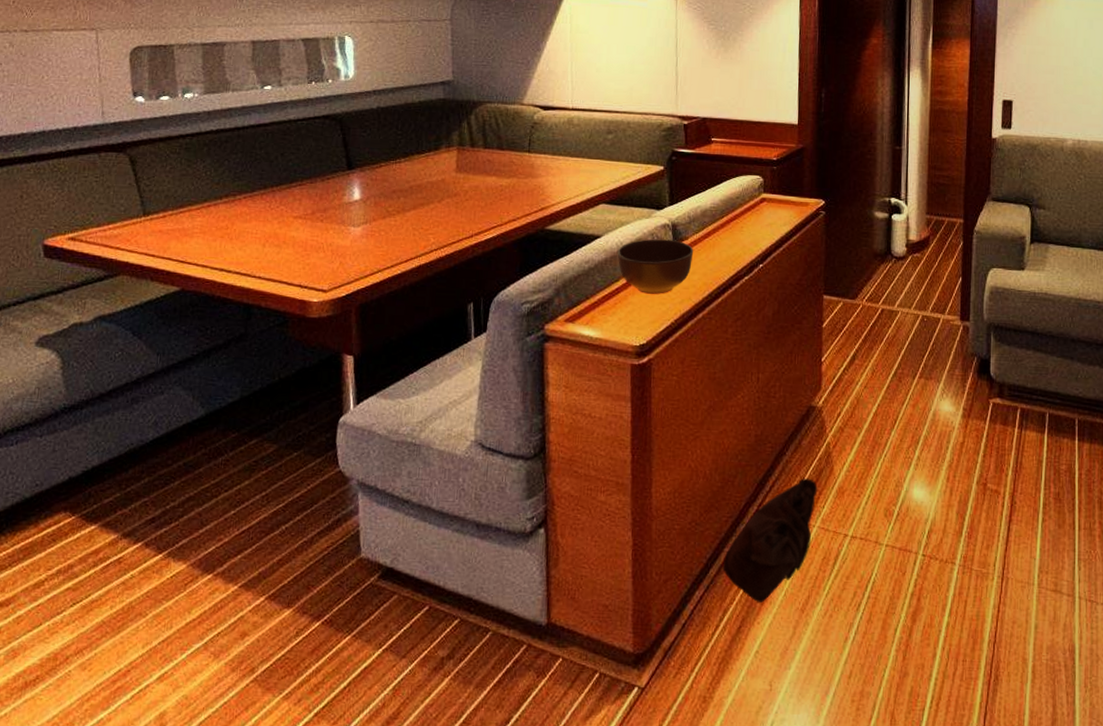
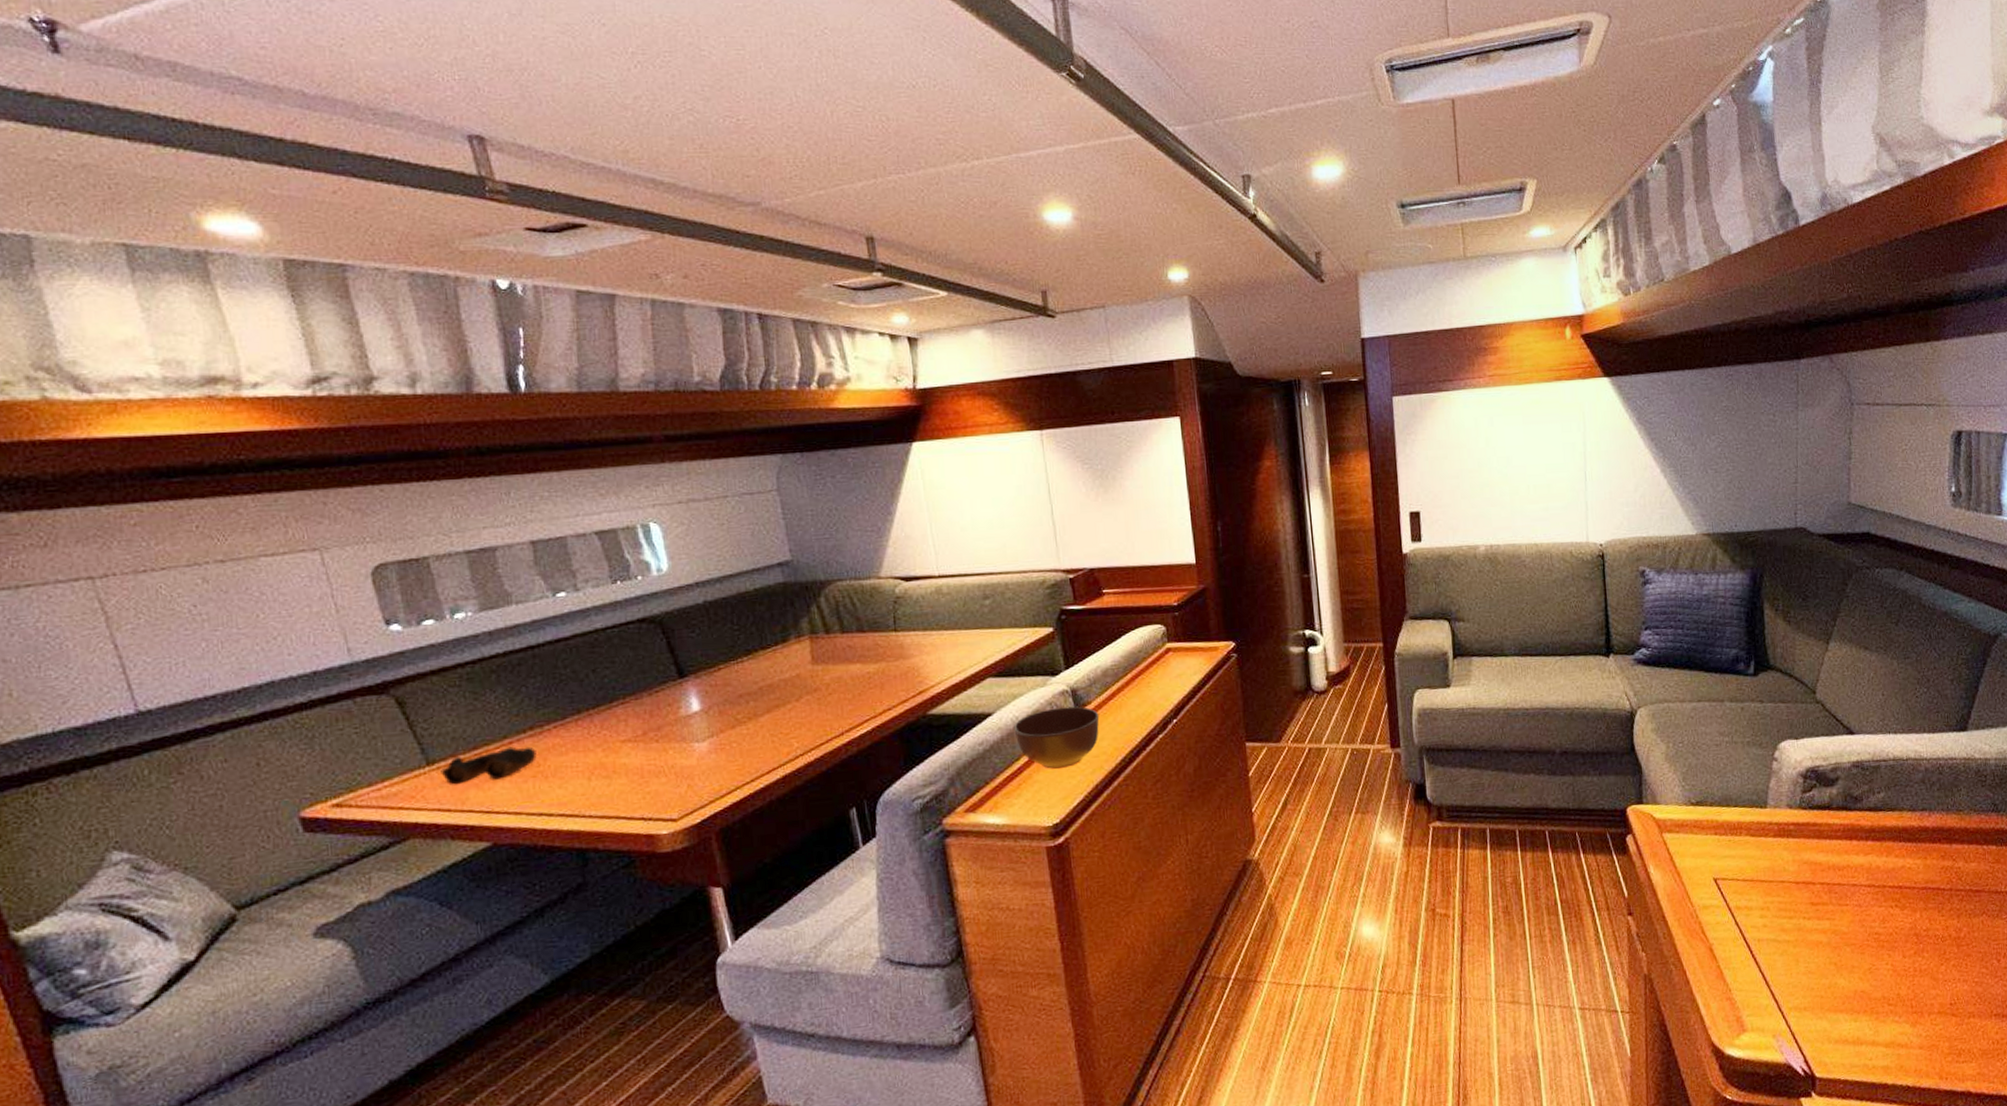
binoculars: none [152,209,227,236] -> present [440,746,537,785]
tote bag: present [722,478,818,602] -> none [1174,934,1264,1069]

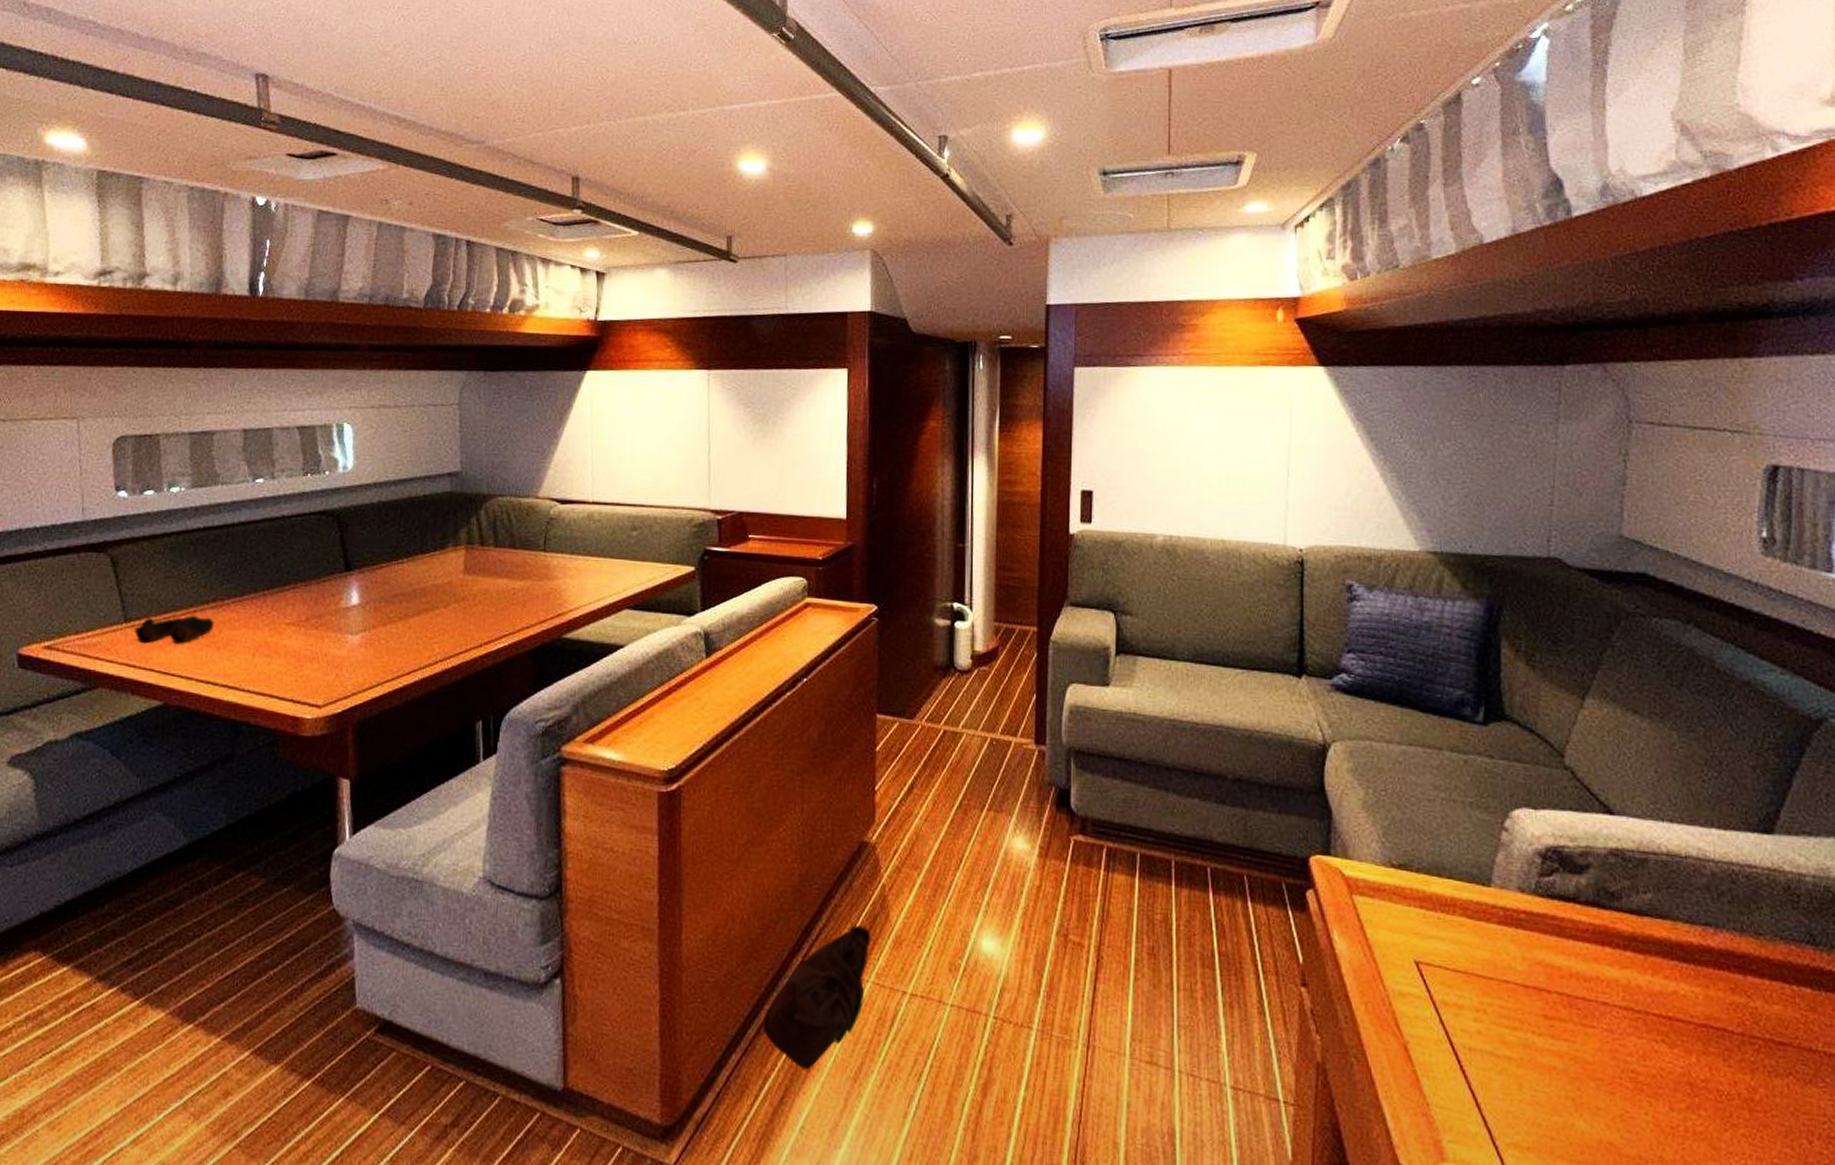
bowl: present [1013,706,1100,769] -> none [642,649,729,712]
tote bag: none [1174,934,1264,1069] -> present [762,925,872,1069]

